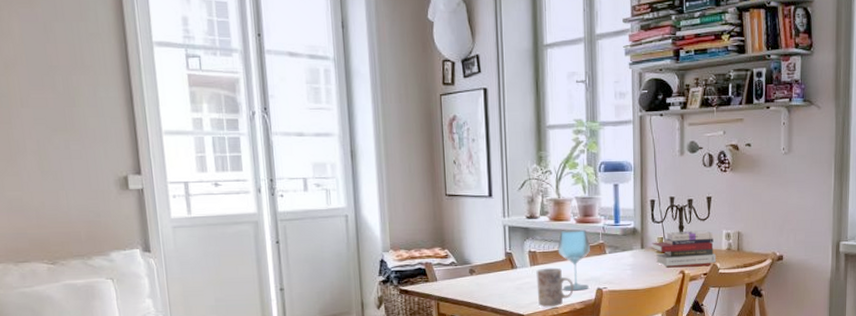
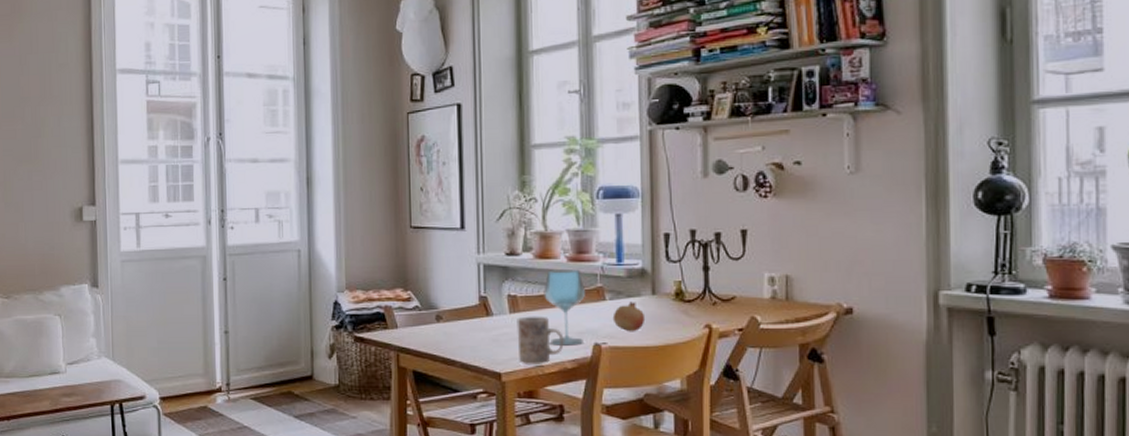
fruit: none [611,254,636,279] -> present [612,302,646,332]
books: present [652,230,716,268] -> none [666,272,755,320]

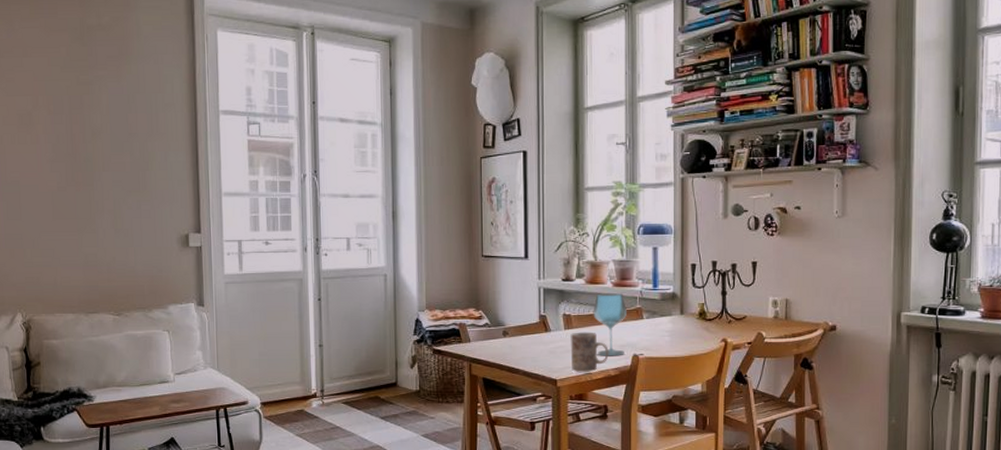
fruit: present [612,302,646,332] -> none [648,320,675,345]

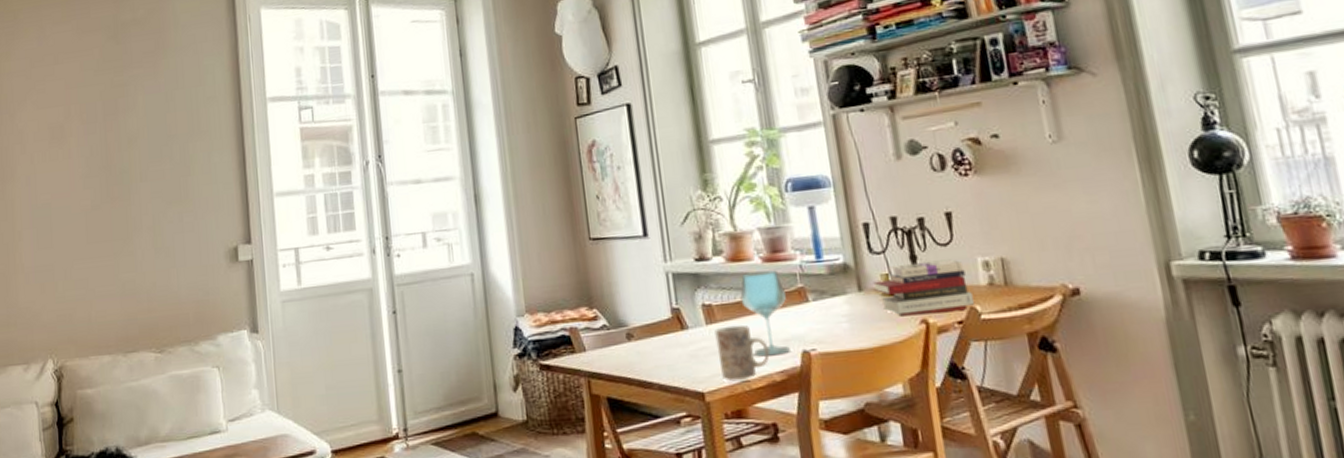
books: none [692,297,761,335] -> present [873,259,974,317]

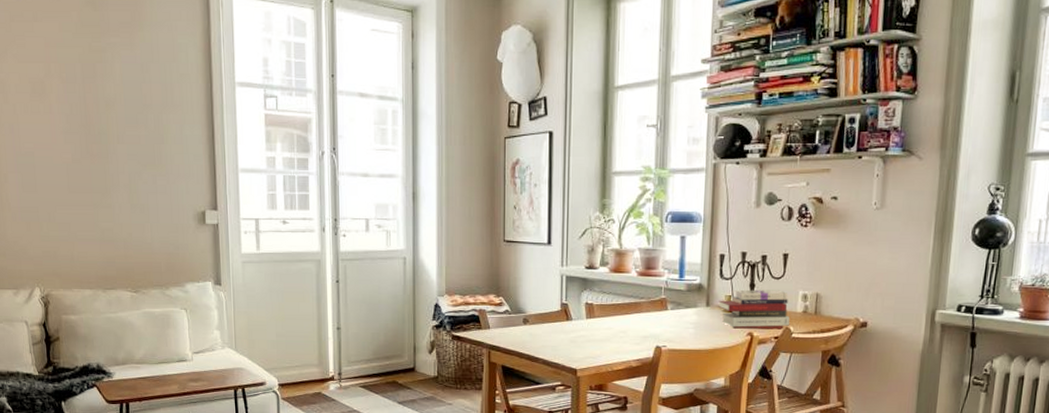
mug: present [714,324,770,382] -> none [591,321,631,364]
wine glass: present [740,270,790,356] -> none [616,282,652,347]

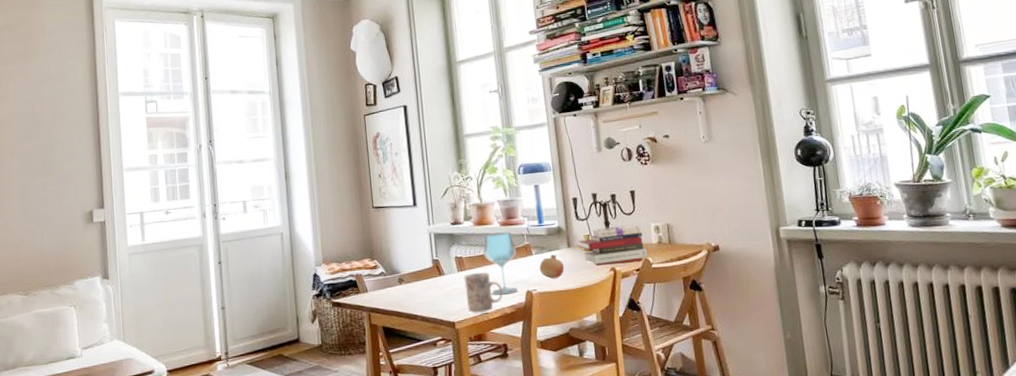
mug: none [591,321,631,364] -> present [464,272,503,314]
wine glass: none [616,282,652,347] -> present [483,231,518,295]
fruit: none [672,312,700,338] -> present [539,254,565,280]

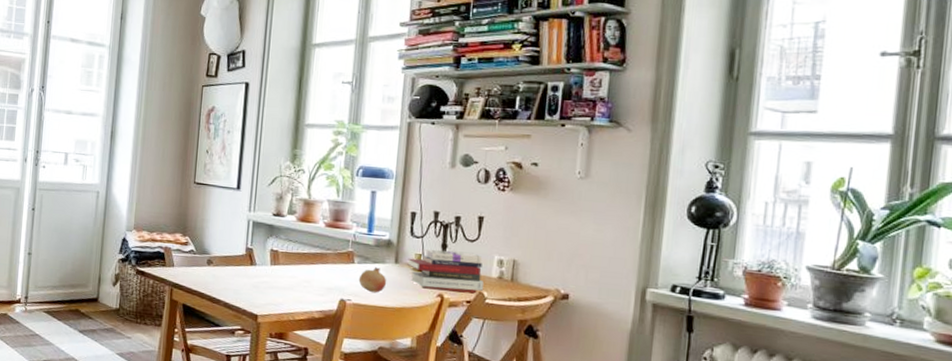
mug: present [464,272,503,314] -> none [274,269,315,312]
wine glass: present [483,231,518,295] -> none [301,232,338,299]

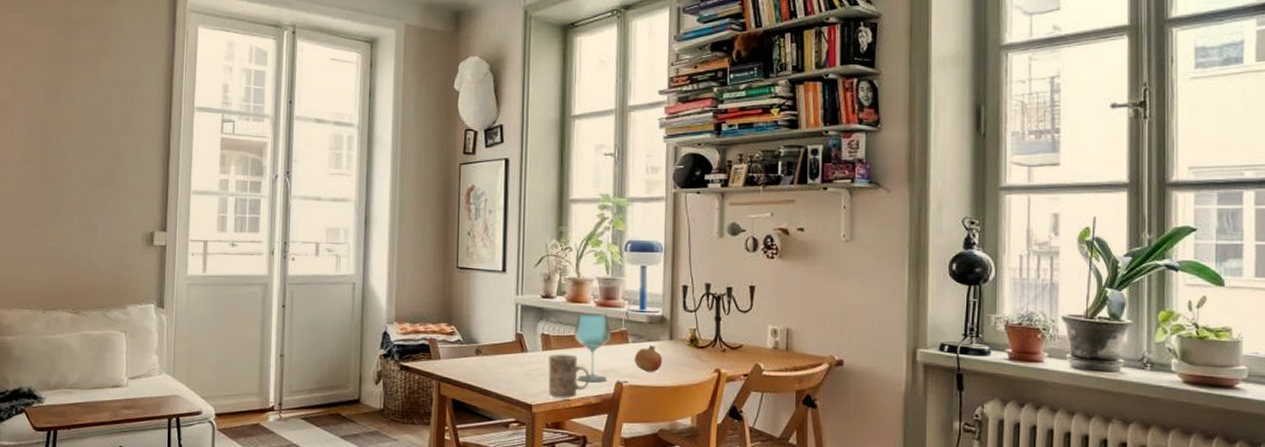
mug: none [274,269,315,312] -> present [548,353,590,399]
wine glass: none [301,232,338,299] -> present [574,313,612,383]
books: present [407,249,484,294] -> none [682,323,759,366]

